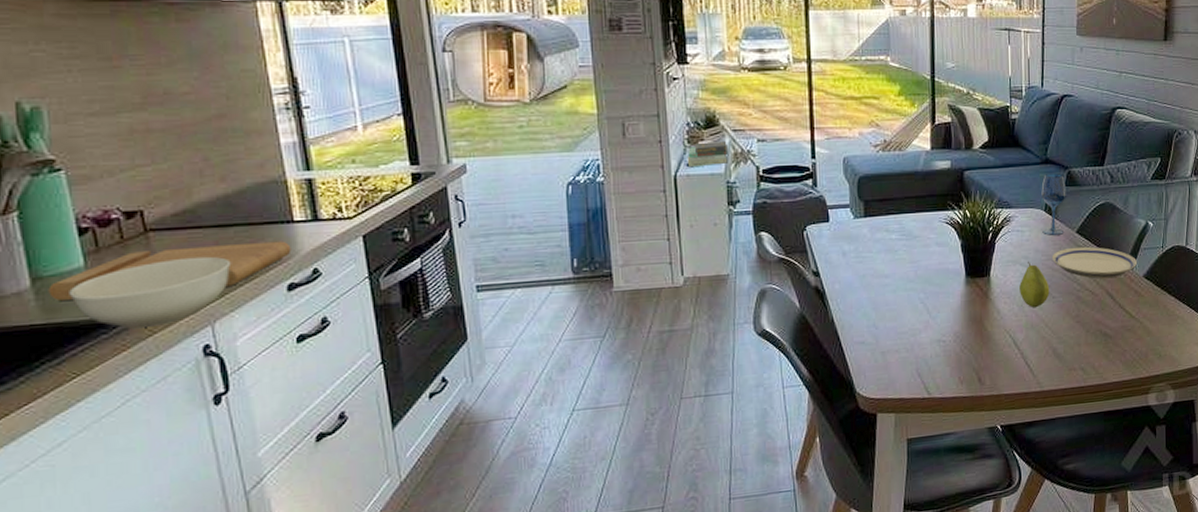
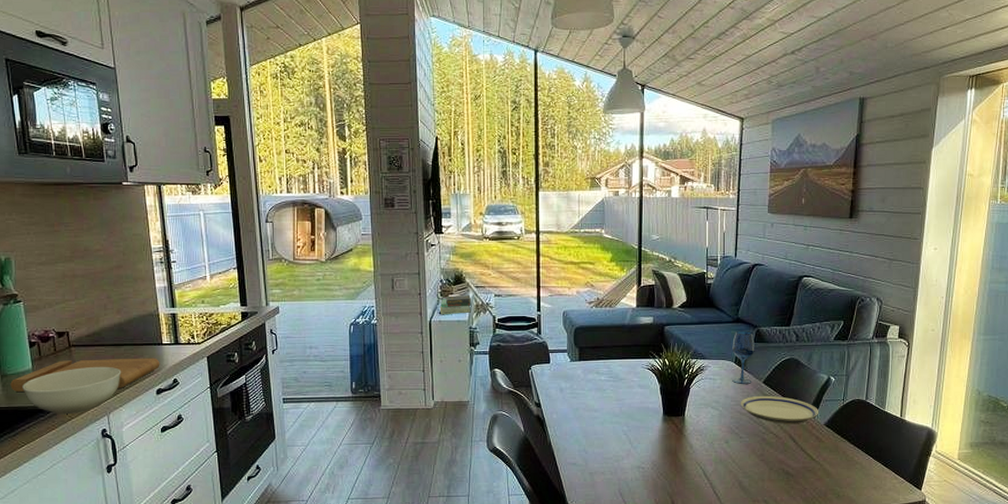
fruit: present [1019,261,1050,308] -> none [710,405,737,446]

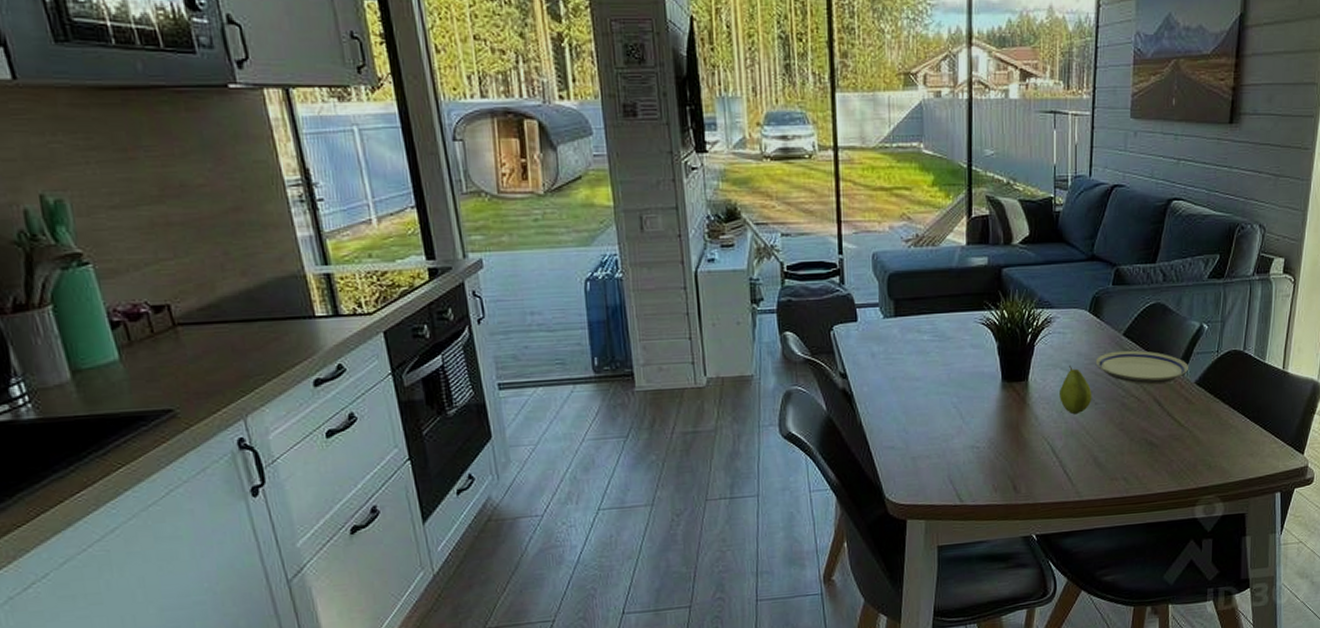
cutting board: present [10,358,160,392] -> none [88,336,315,393]
bowl: present [22,366,122,415] -> none [107,351,259,422]
books: present [439,295,472,315] -> none [707,236,751,264]
fruit: none [710,405,737,446] -> present [1060,364,1092,415]
wineglass: present [732,330,755,385] -> none [1086,270,1113,339]

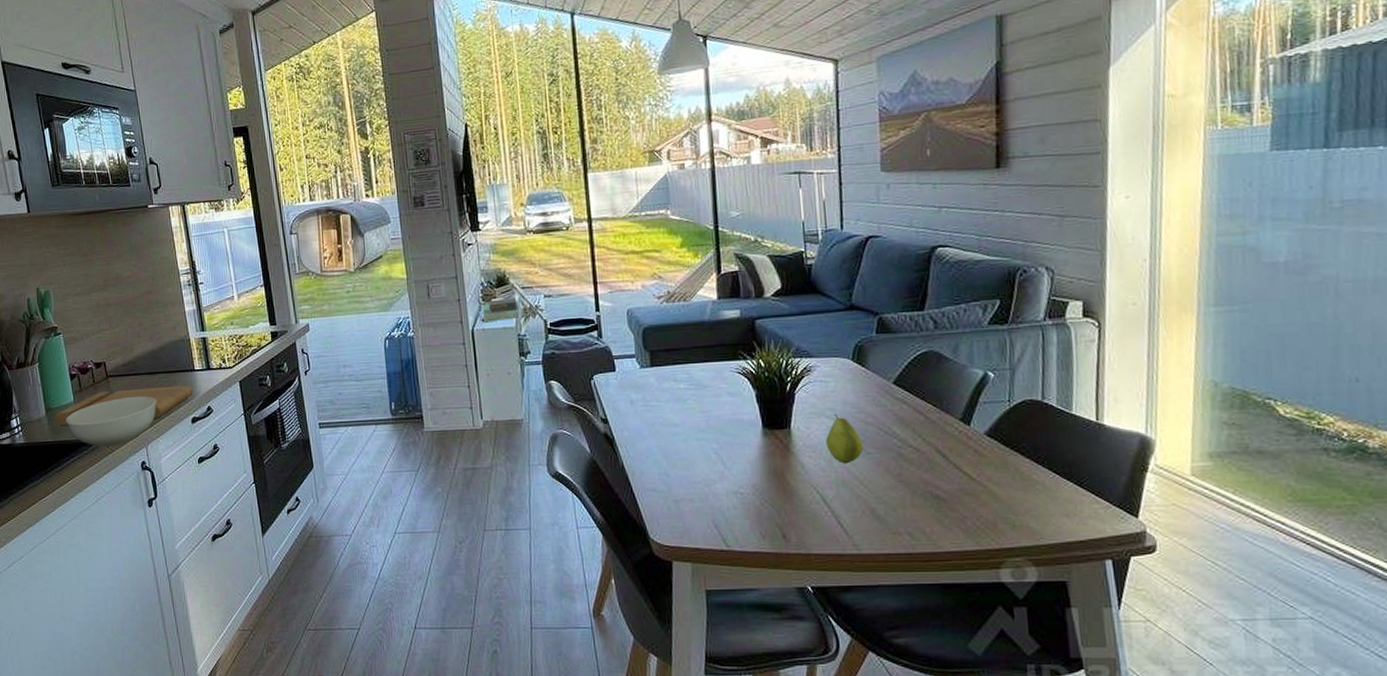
cutting board: none [88,336,315,393] -> present [55,385,194,425]
bowl: none [107,351,259,422] -> present [66,396,157,448]
books: none [707,236,751,264] -> present [482,298,519,323]
plate: present [1095,350,1189,384] -> none [863,399,976,434]

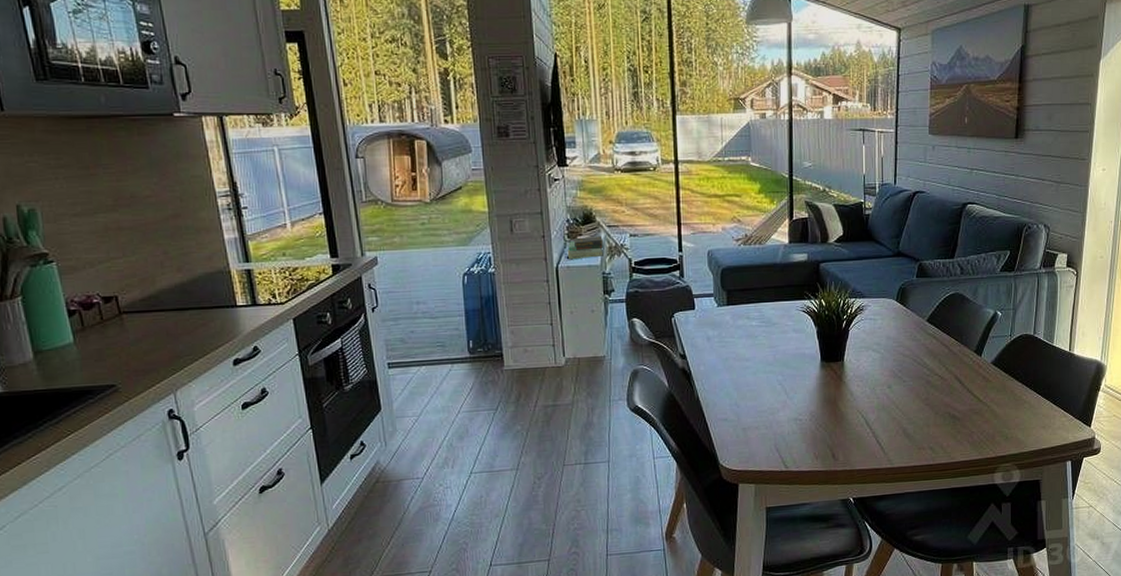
cutting board: present [55,385,194,425] -> none [47,322,236,371]
bowl: present [66,396,157,448] -> none [63,335,188,396]
fruit: present [826,413,864,464] -> none [872,347,901,391]

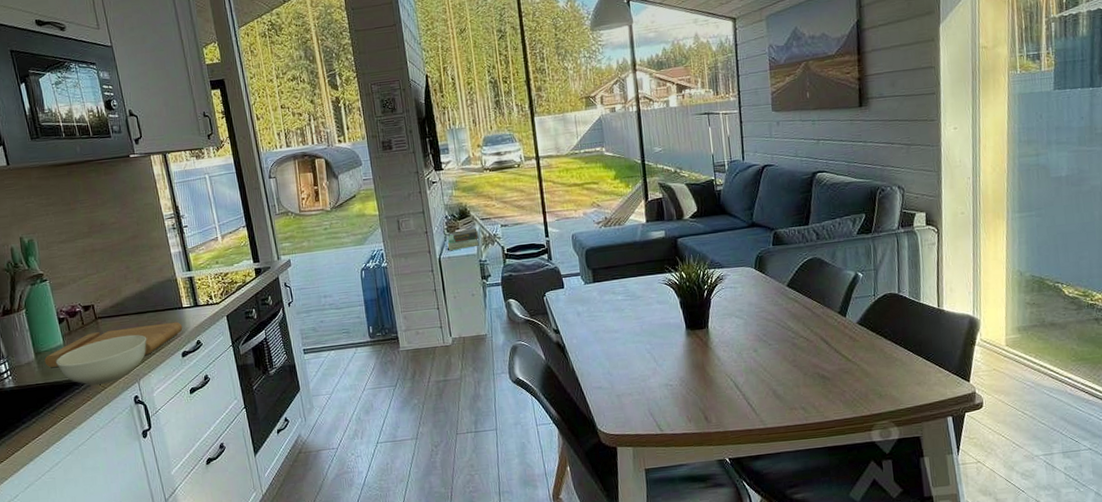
cutting board: none [47,322,236,371] -> present [44,321,183,368]
bowl: none [63,335,188,396] -> present [56,334,147,386]

